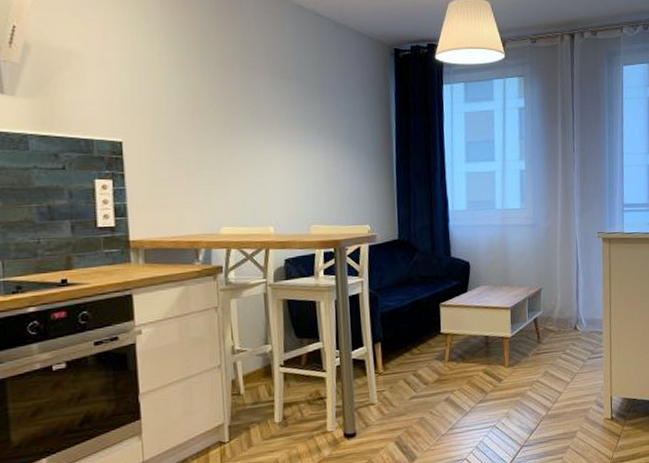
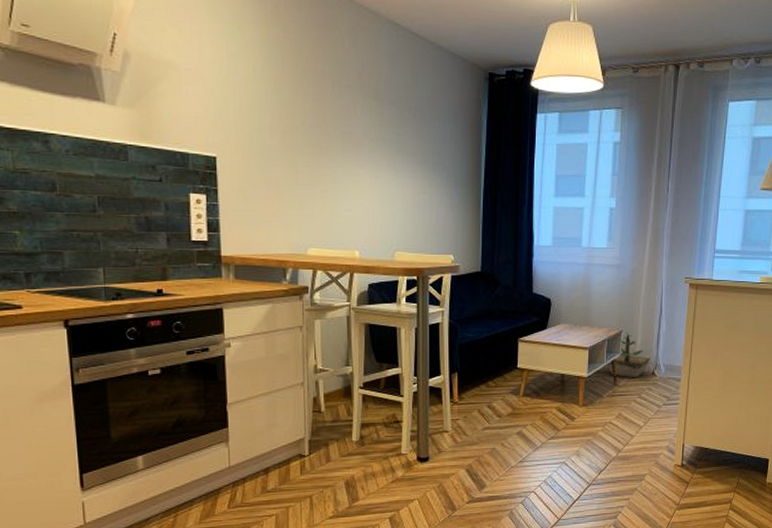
potted plant: none [528,289,572,335] -> present [606,332,651,378]

